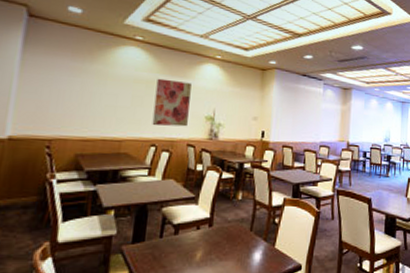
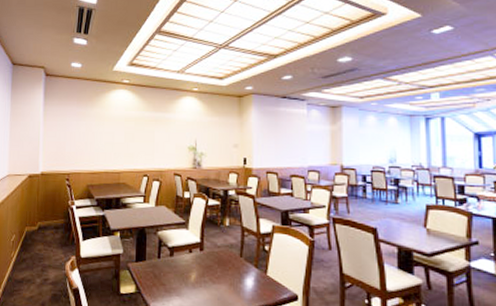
wall art: present [152,78,192,127] -> none [143,115,173,158]

